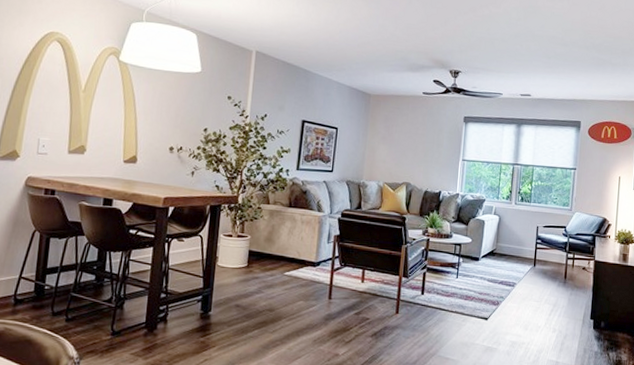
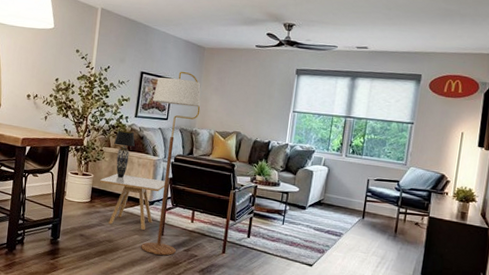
side table: none [258,233,332,294] -> present [100,173,165,230]
table lamp: none [273,184,297,238] -> present [114,130,135,178]
floor lamp: none [306,119,368,321] -> present [141,71,201,256]

